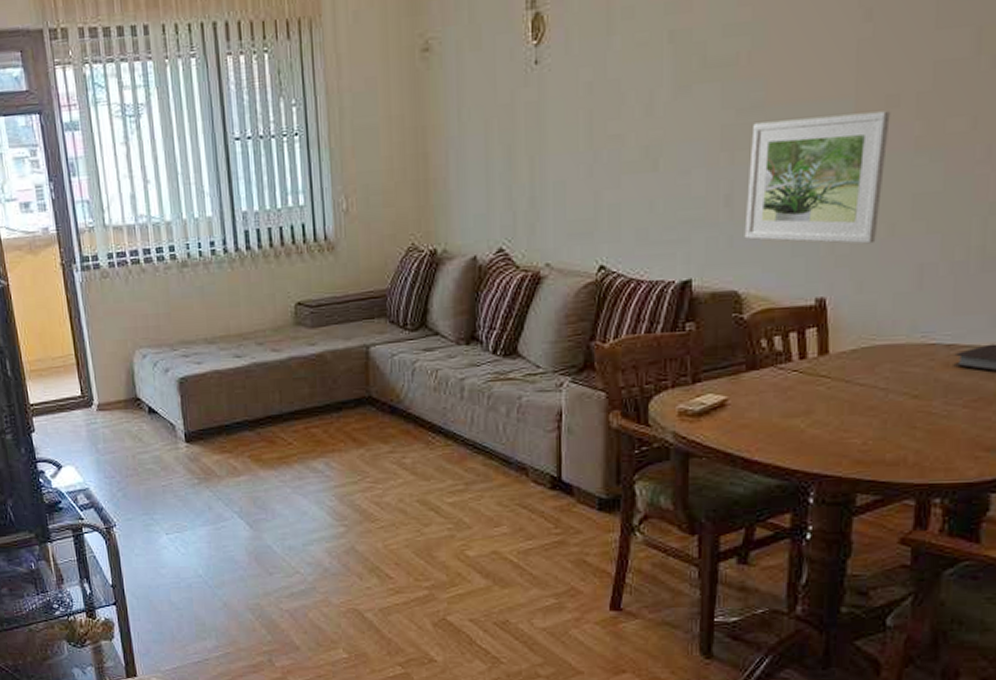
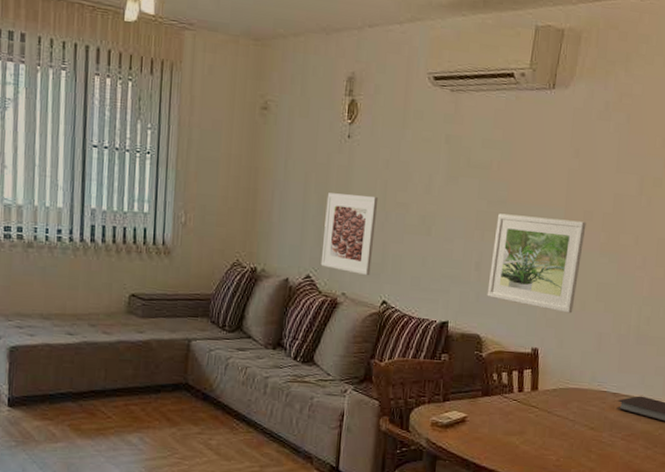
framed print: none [515,134,583,237] -> present [320,193,379,275]

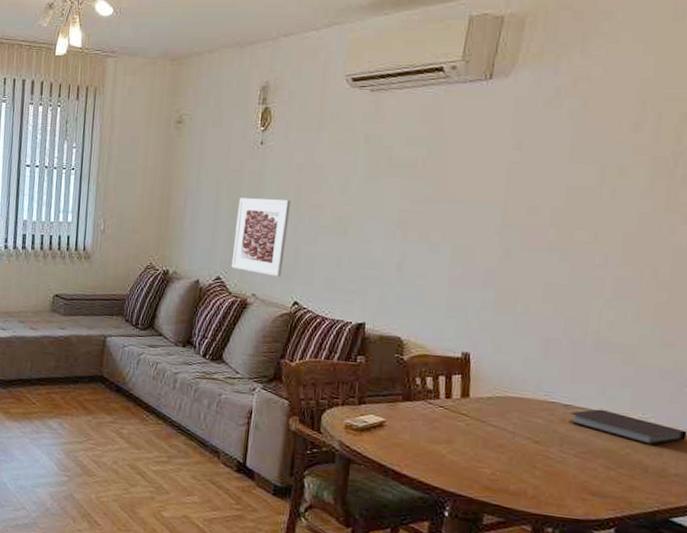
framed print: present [487,213,587,314] -> none [409,212,531,317]

